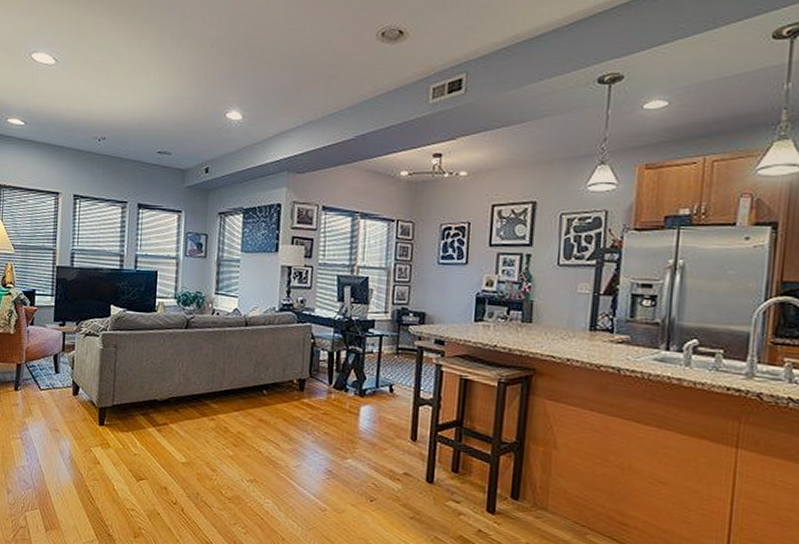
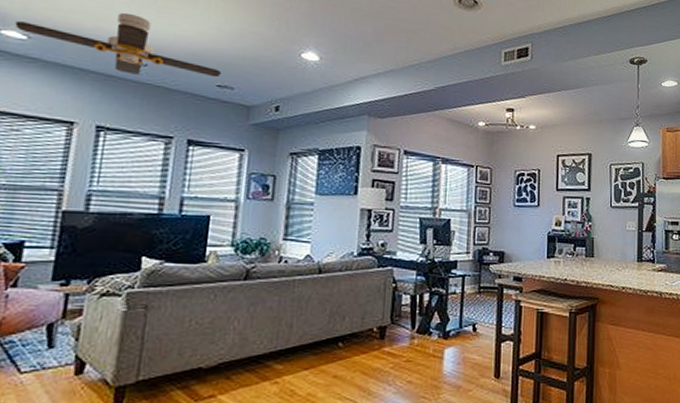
ceiling fan: none [16,92,161,148] -> present [15,12,222,78]

